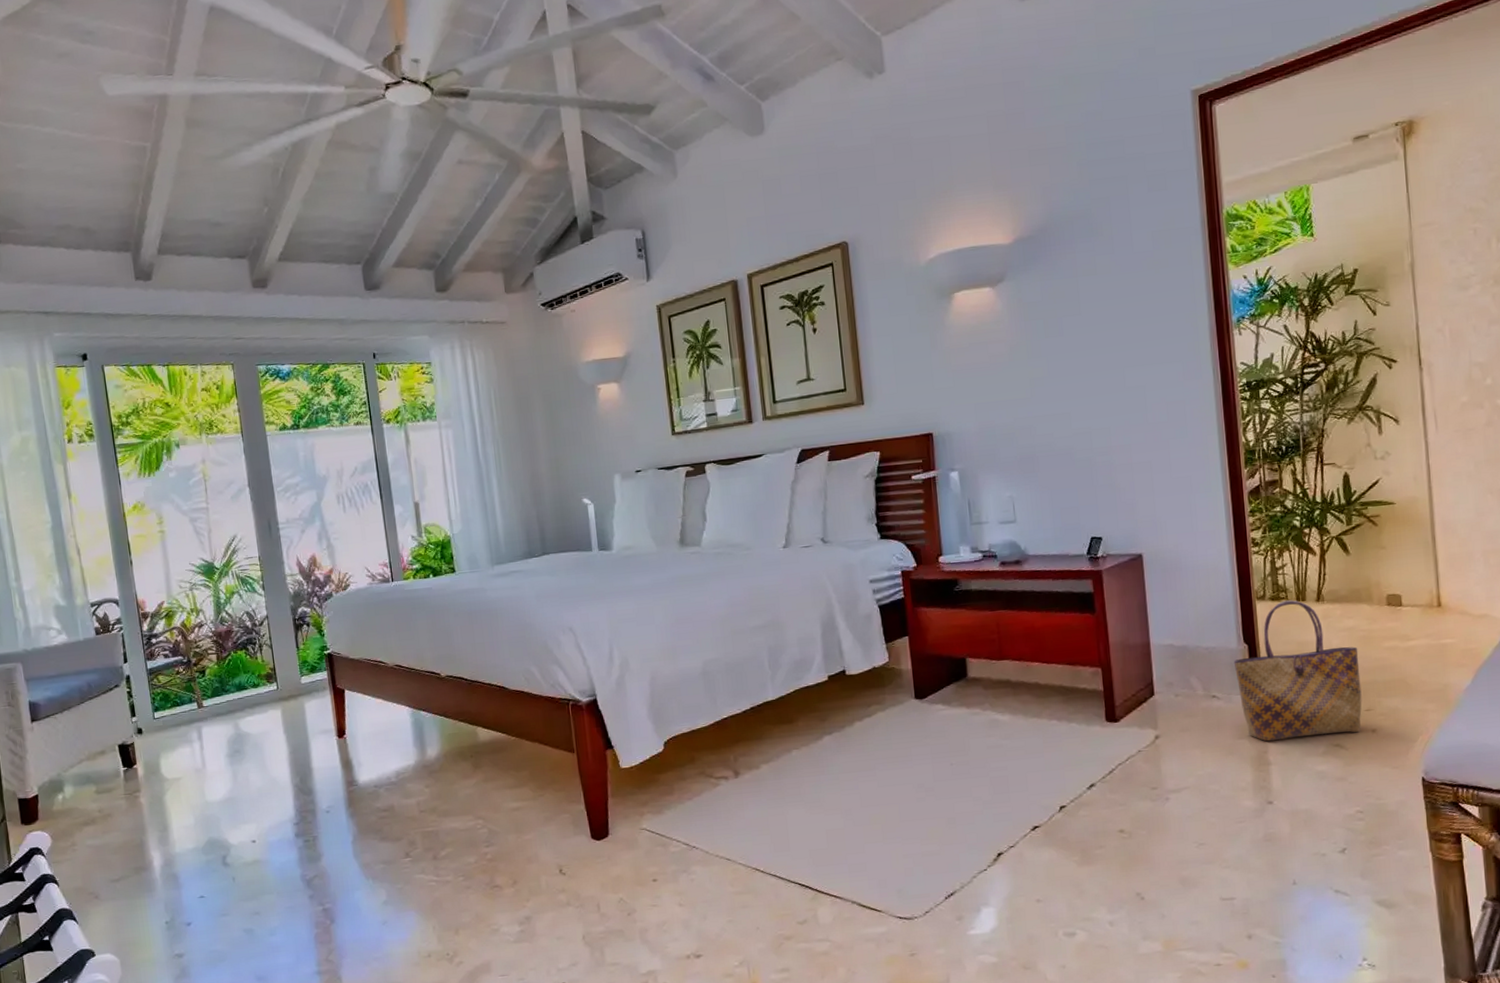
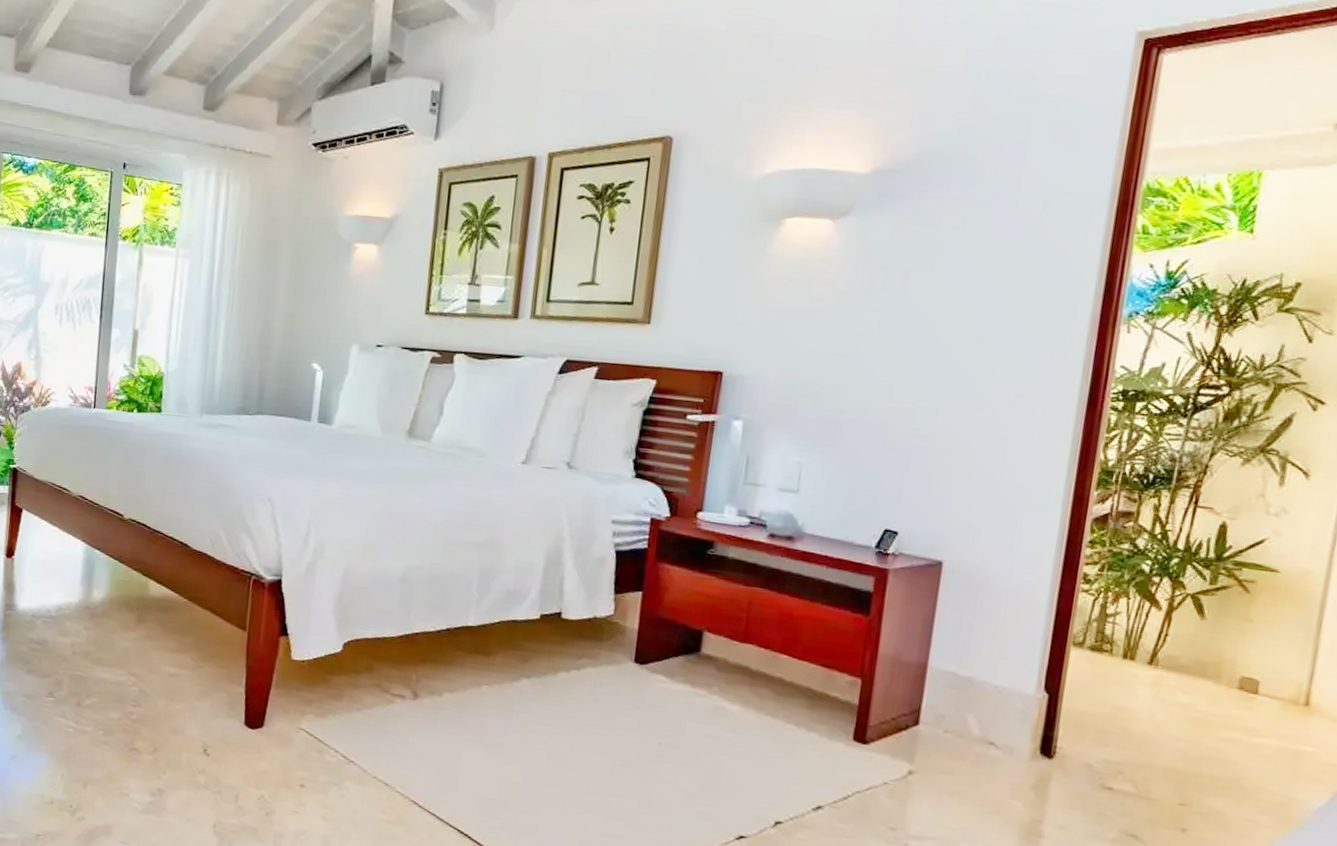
tote bag: present [1233,600,1362,741] -> none [1023,654,1188,827]

